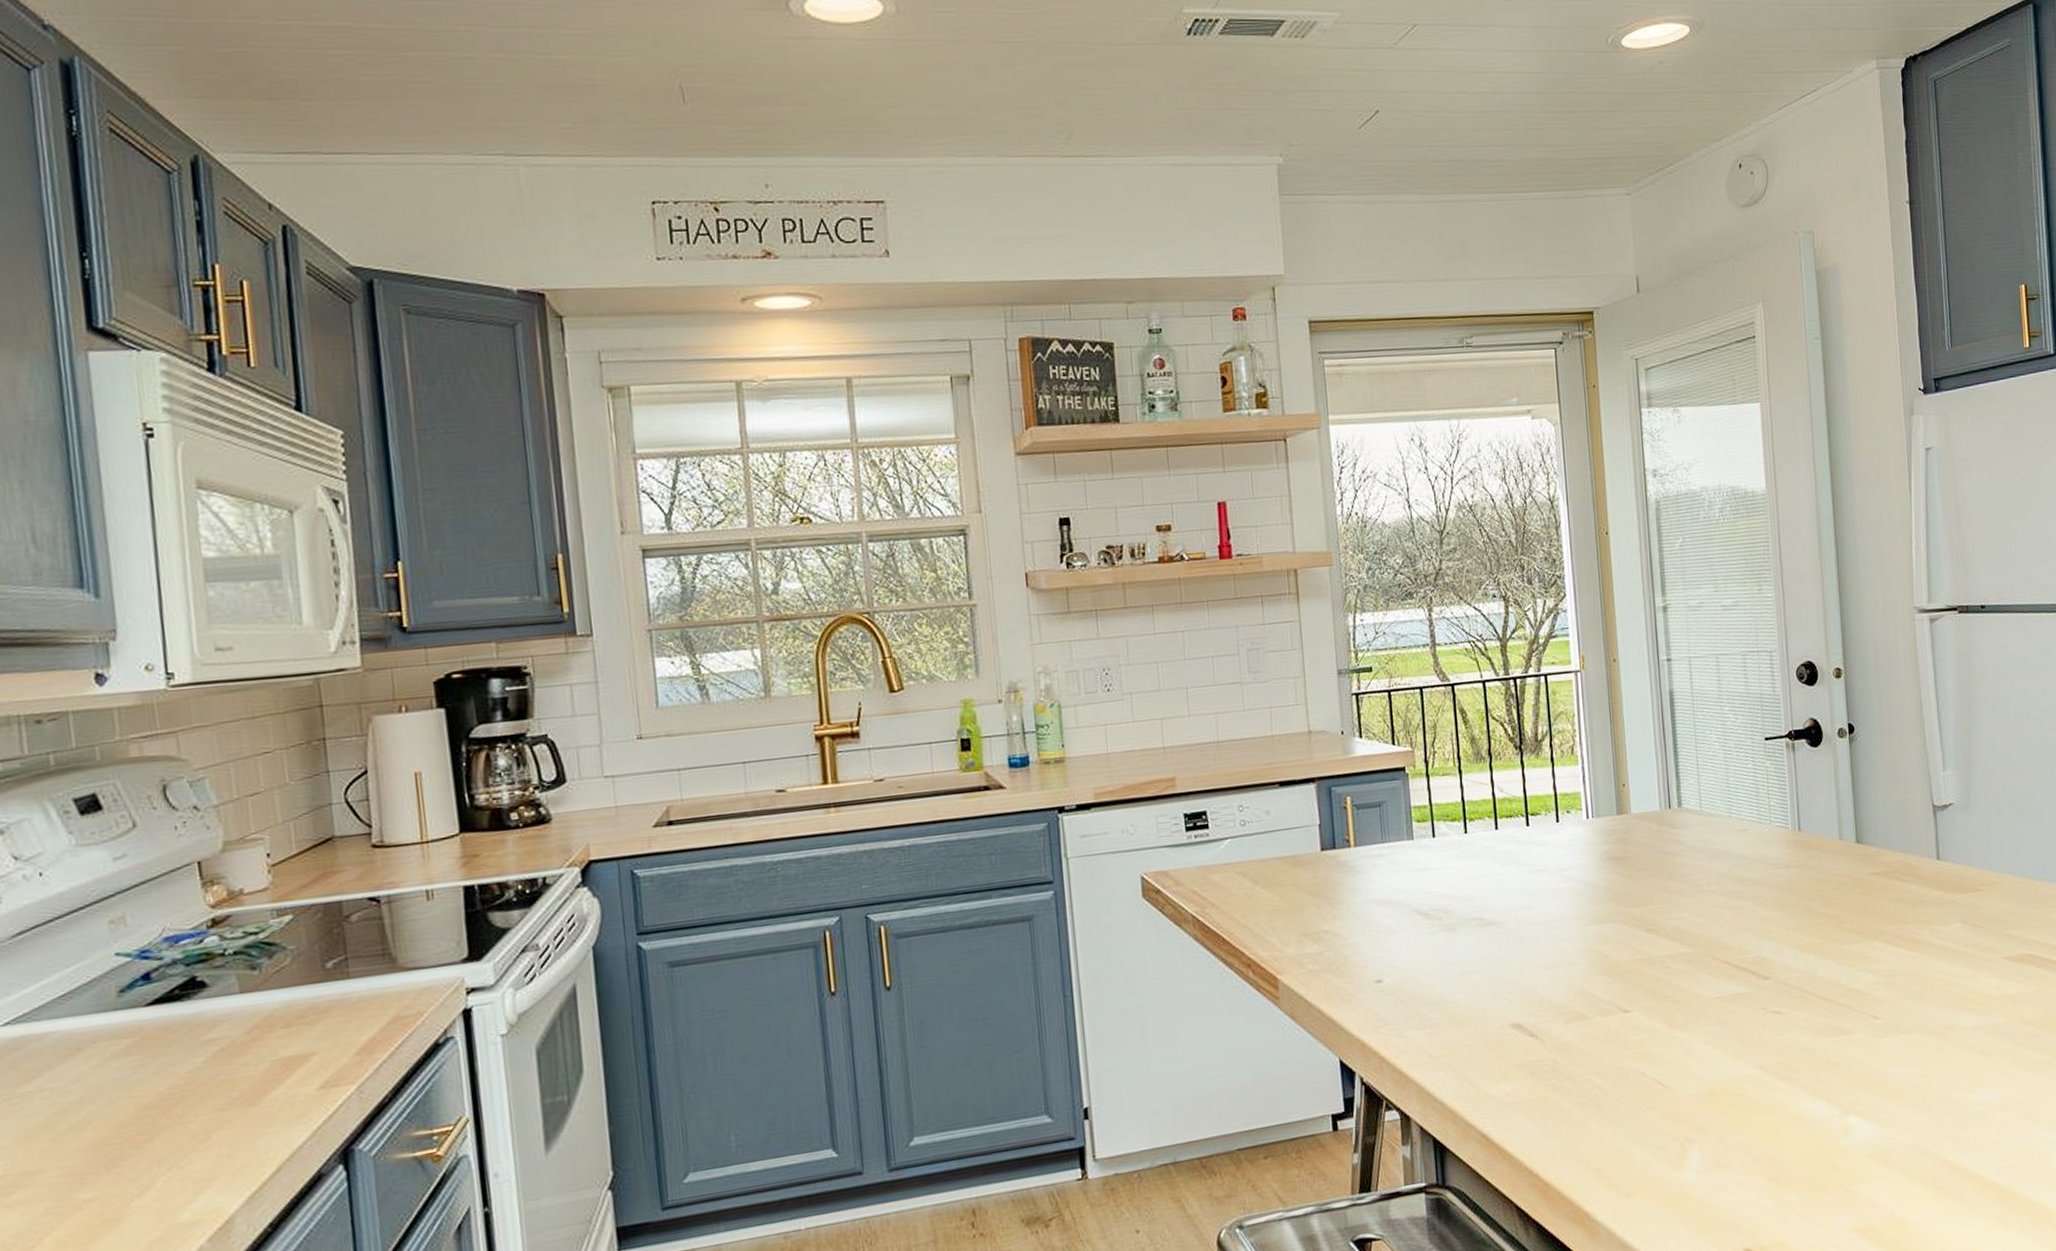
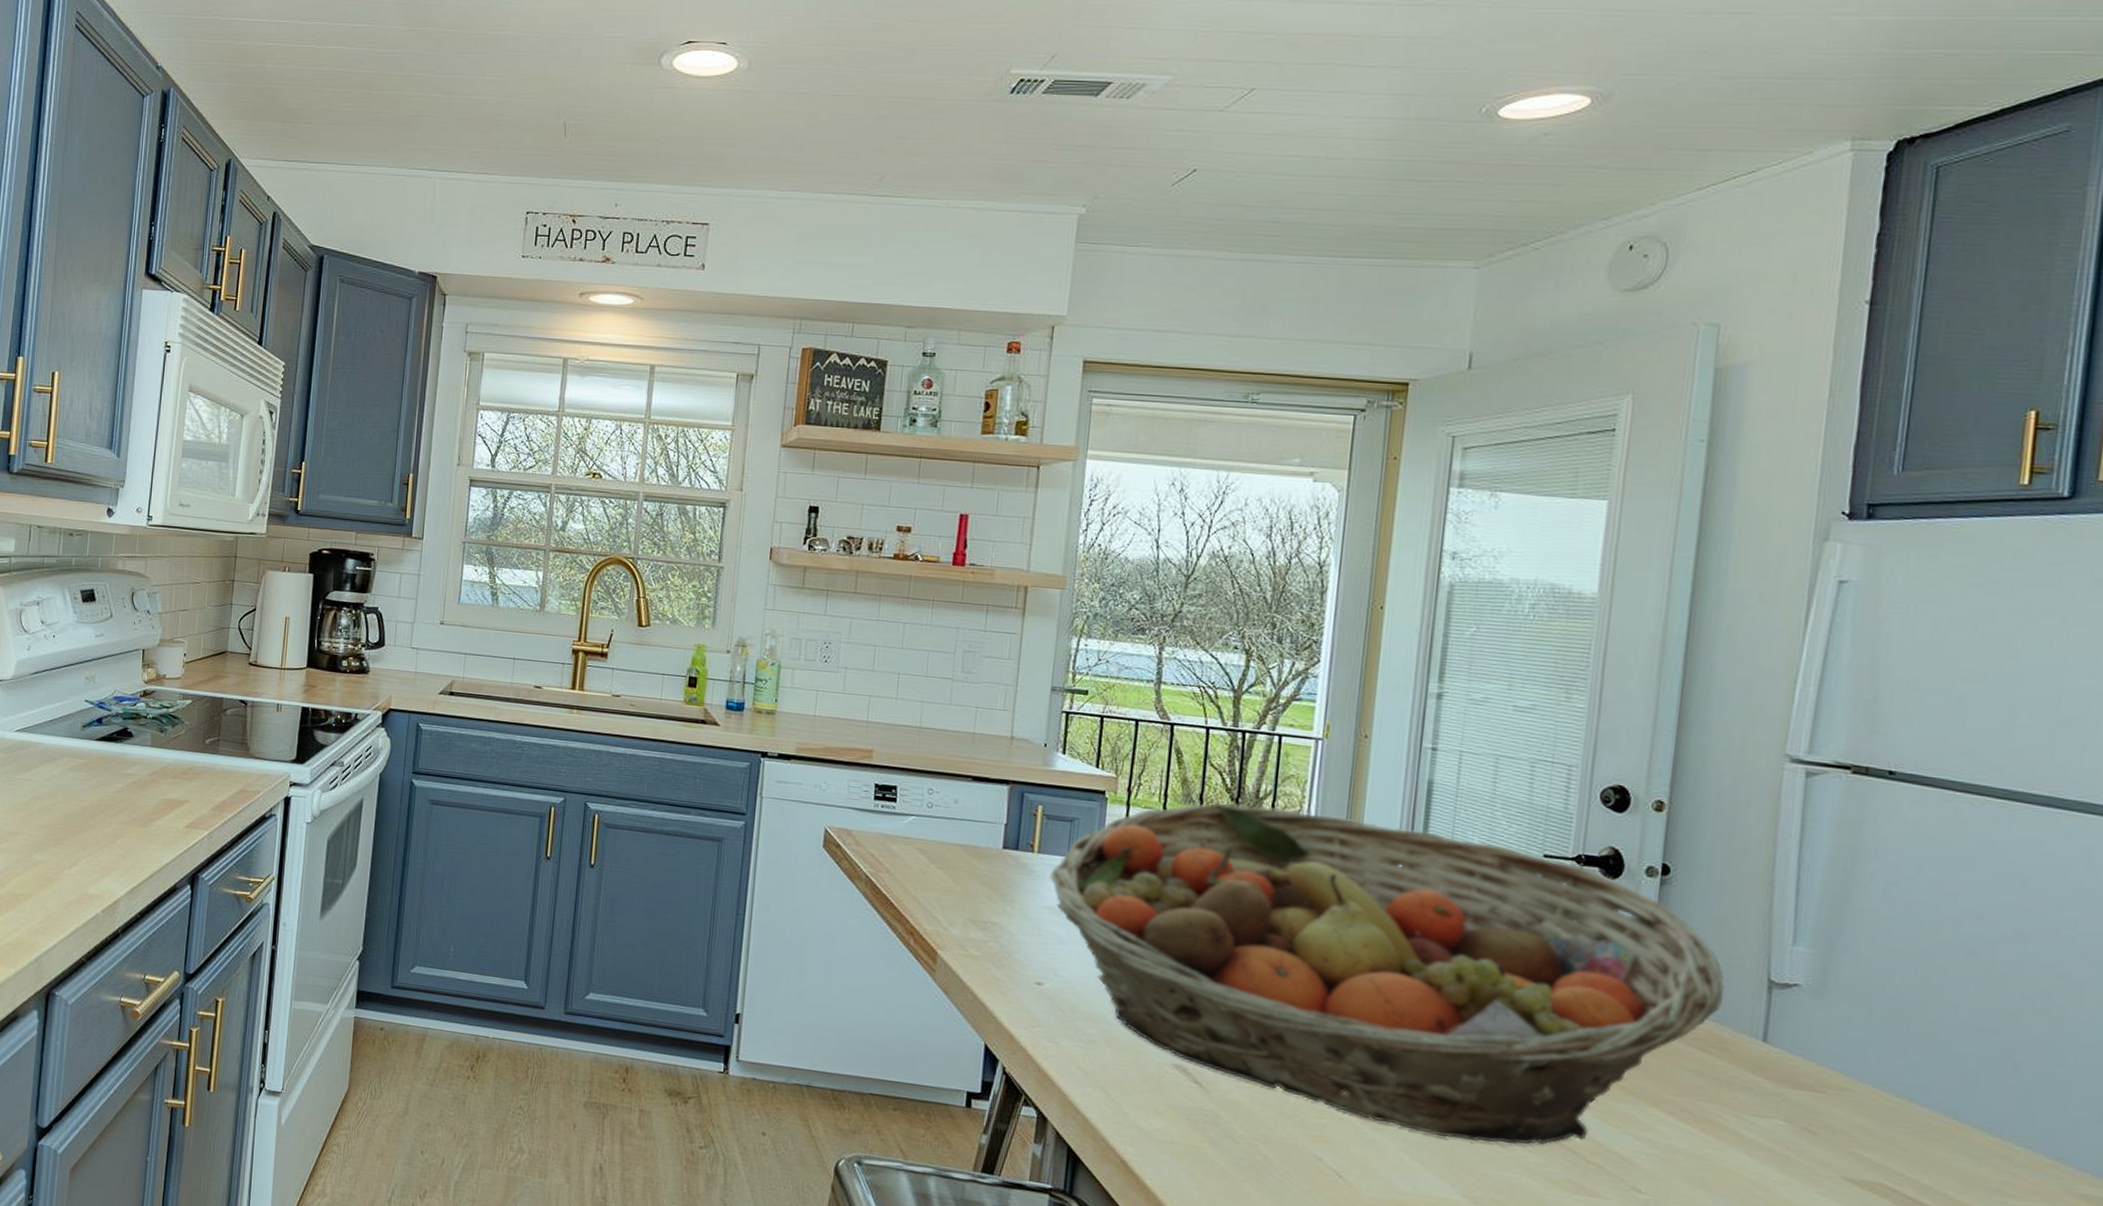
fruit basket: none [1369,738,1907,1024] -> present [1050,803,1724,1145]

